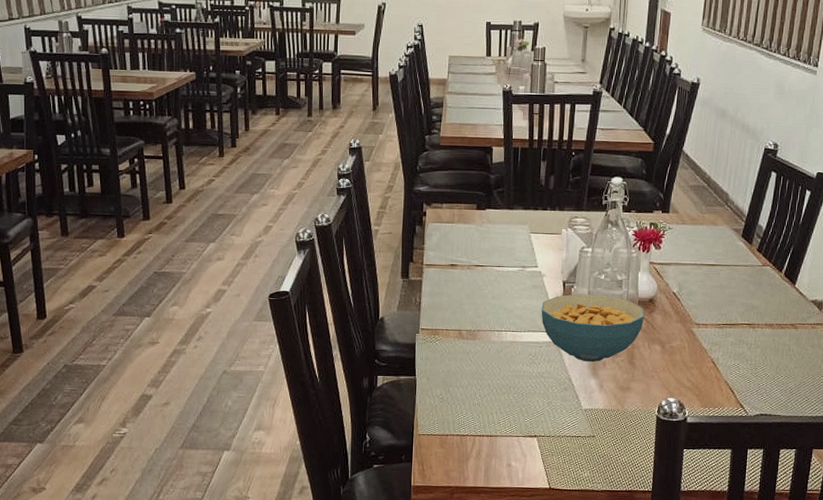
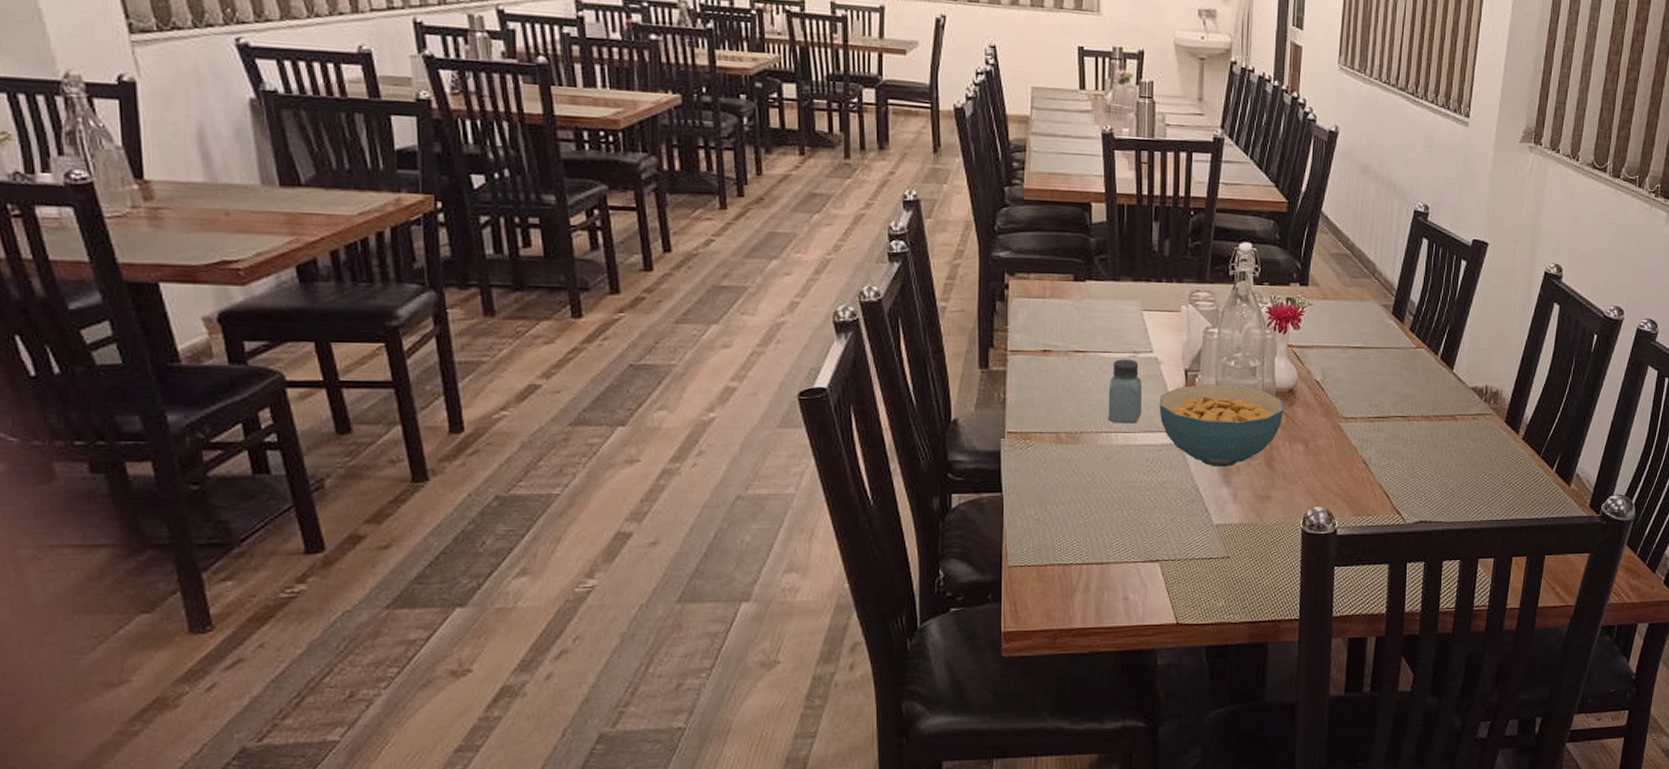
saltshaker: none [500,272,528,325] -> present [1108,359,1143,424]

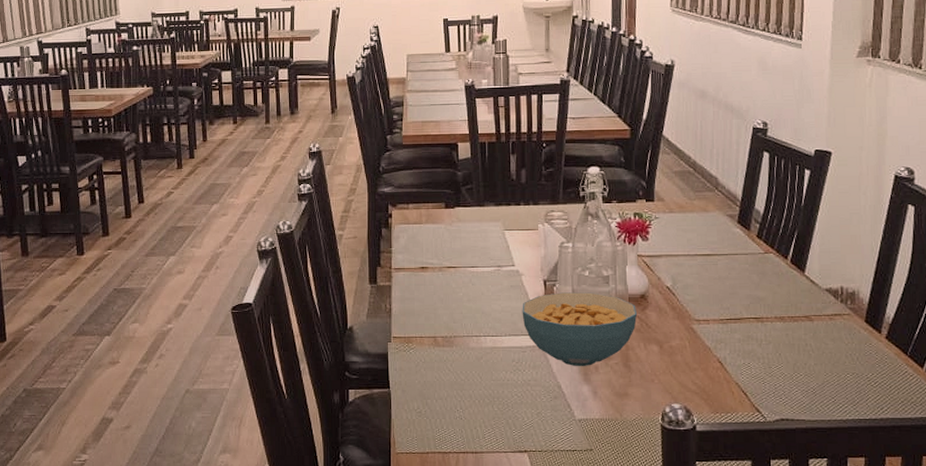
saltshaker: present [1108,359,1143,424] -> none [477,272,507,328]

